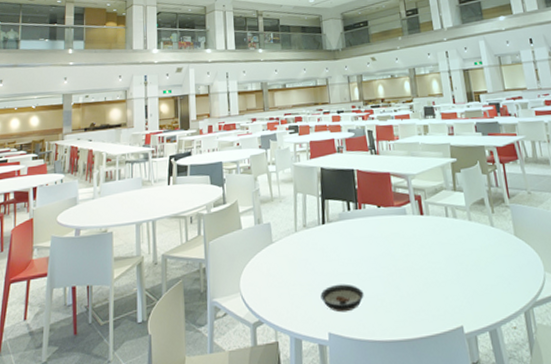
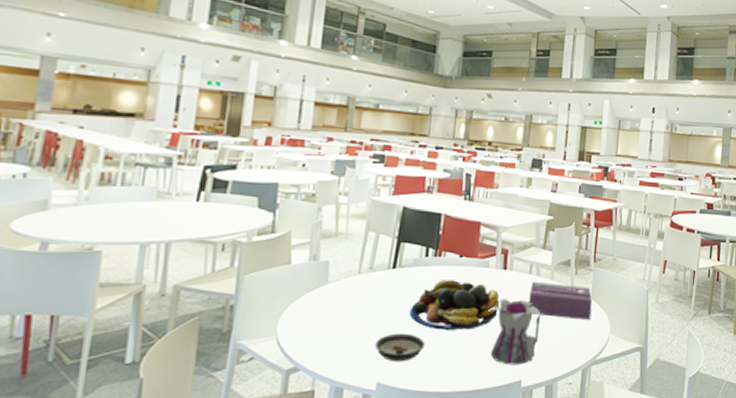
fruit bowl: none [344,229,425,279] -> present [409,280,500,330]
teapot: none [415,243,471,311] -> present [489,299,542,365]
tissue box: none [450,223,520,260] -> present [528,281,593,321]

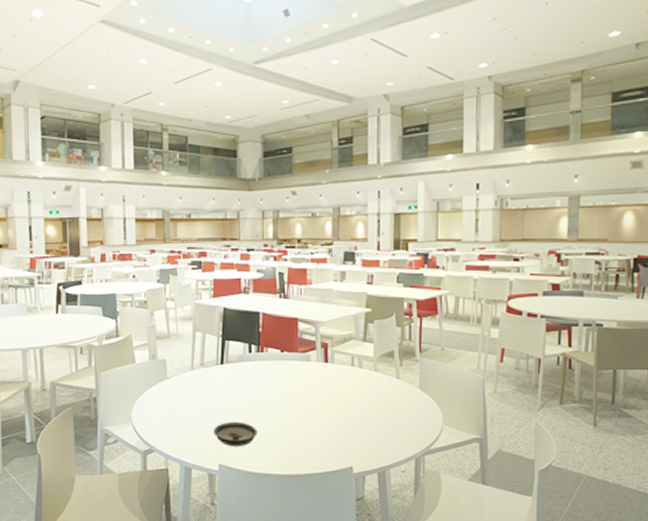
fruit bowl: present [409,280,500,330] -> none [240,373,324,419]
teapot: present [489,299,542,365] -> none [314,390,369,453]
tissue box: present [528,281,593,321] -> none [354,373,421,411]

